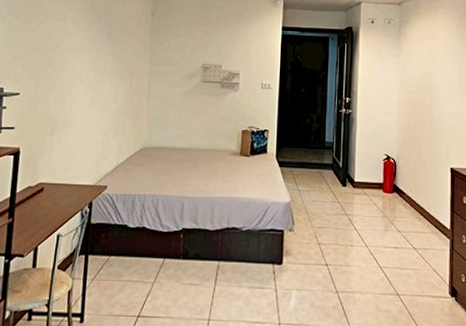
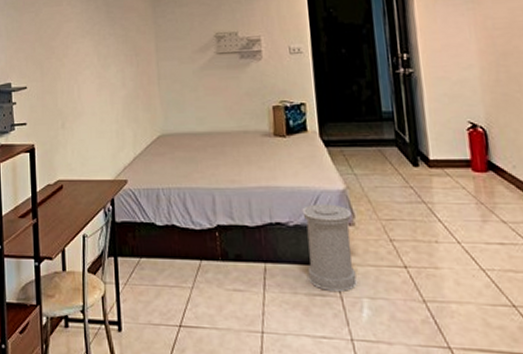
trash can: none [252,213,292,285] -> present [302,204,357,291]

